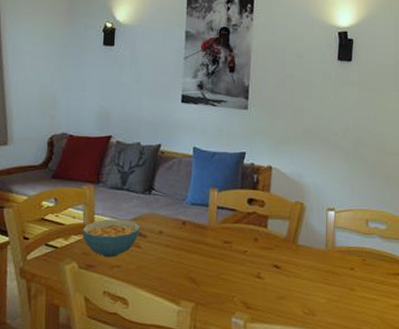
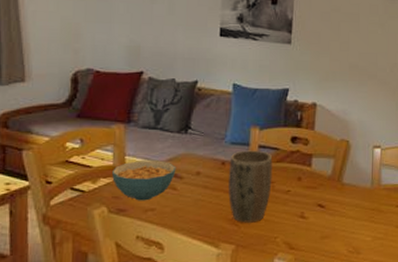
plant pot: none [189,211,230,281] -> present [228,150,273,223]

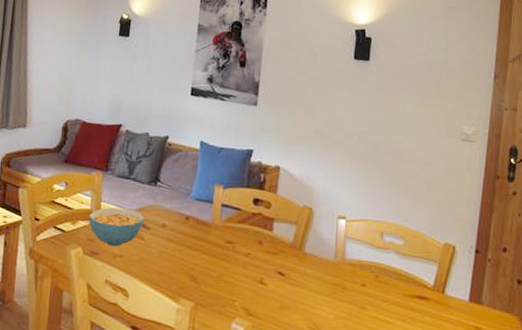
plant pot: present [228,150,273,223] -> none [190,207,235,282]

